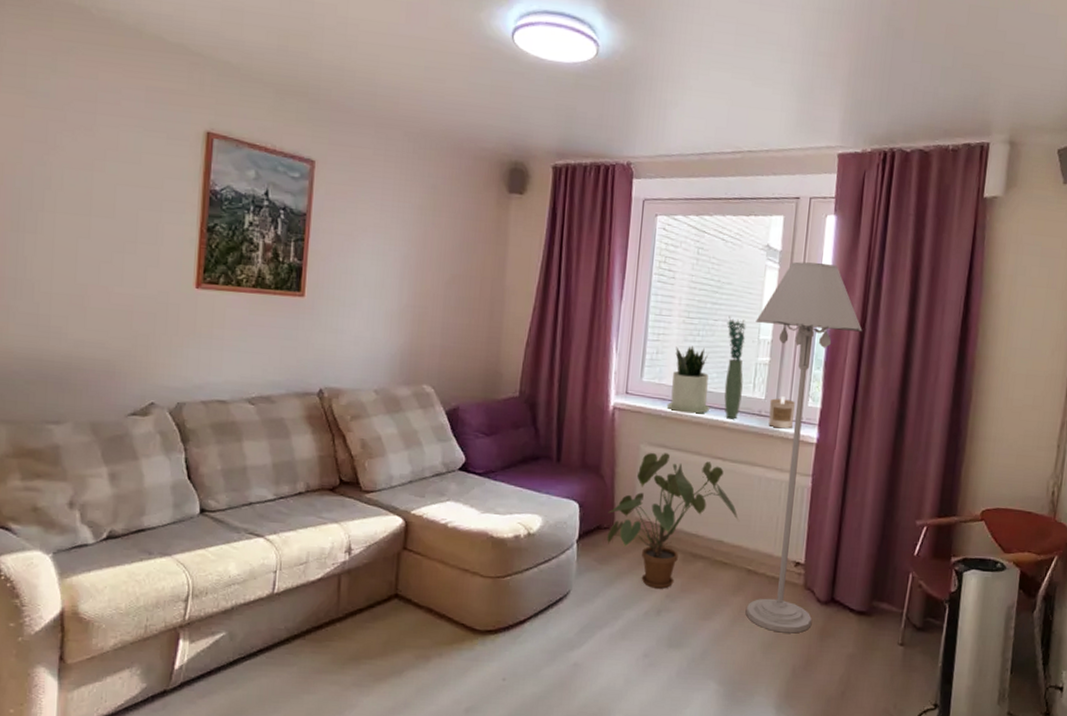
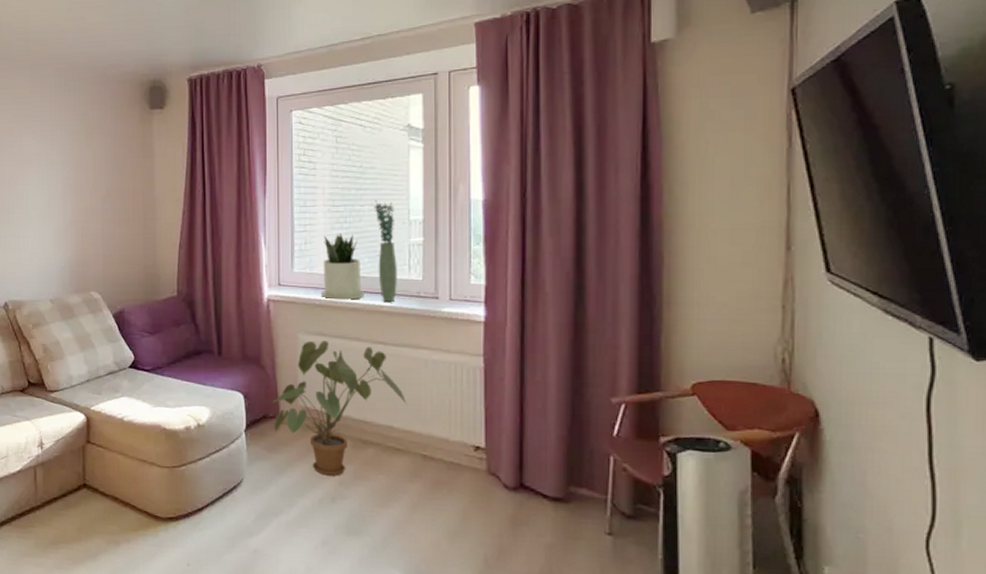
floor lamp: present [746,261,863,634] -> none [404,136,523,522]
candle: present [768,396,795,429] -> none [428,276,456,309]

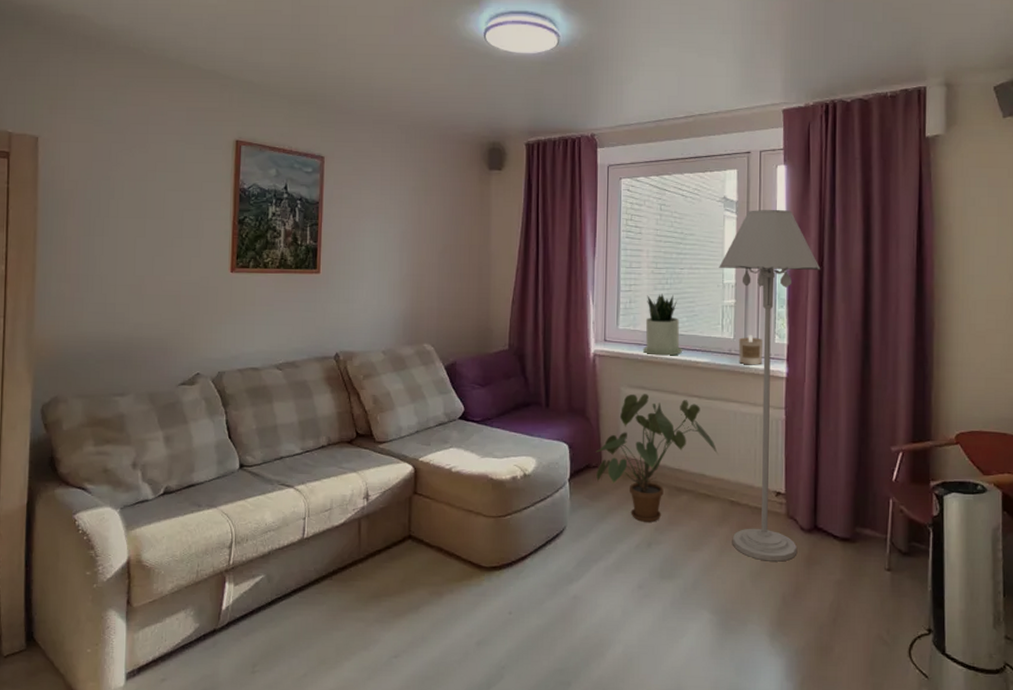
vase: present [374,200,397,302] -> none [692,264,712,358]
floor lamp: none [404,136,523,522] -> present [719,210,821,562]
candle: none [428,276,456,309] -> present [738,335,762,365]

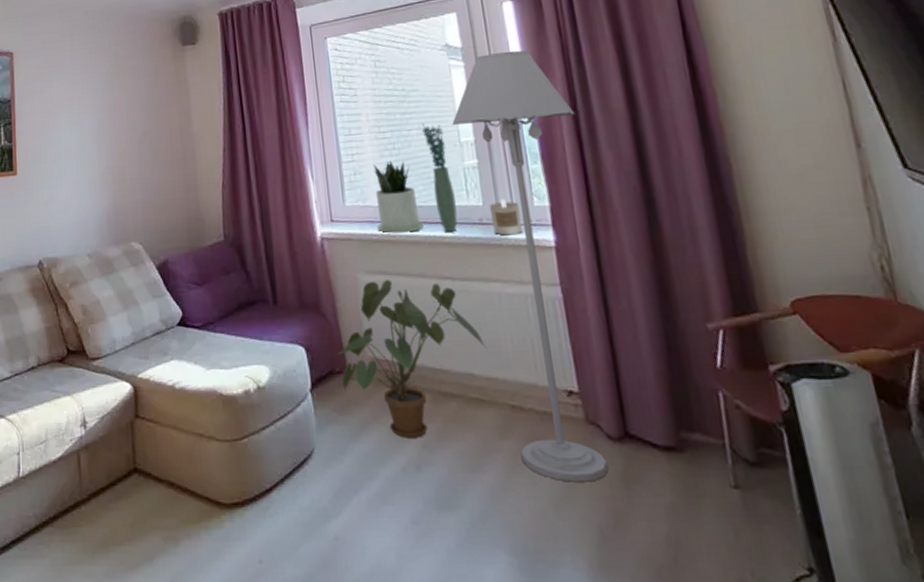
vase: none [692,264,712,358] -> present [421,123,458,232]

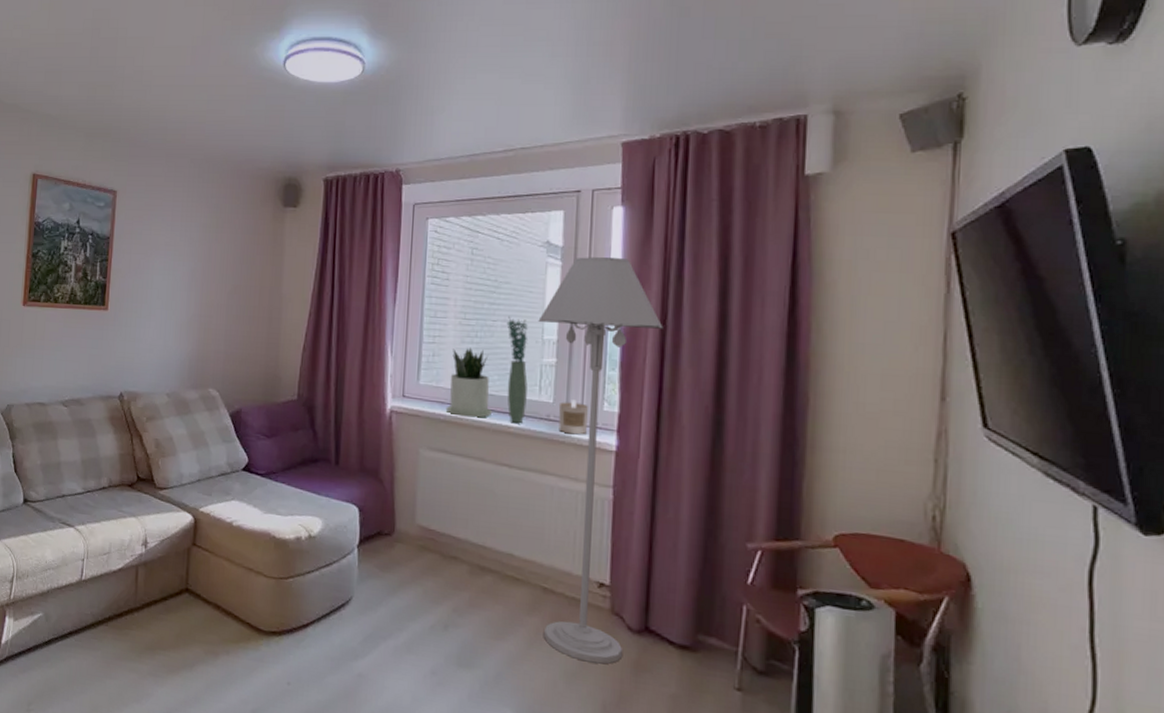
house plant: present [338,280,487,438] -> none [388,458,531,602]

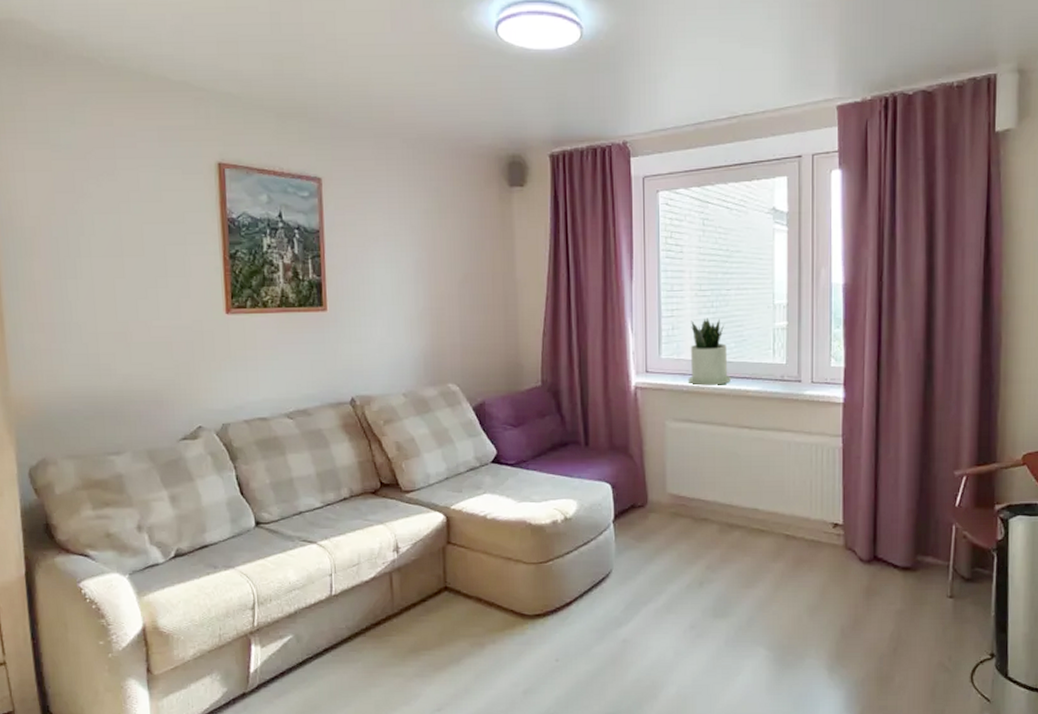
vase: present [506,316,528,423] -> none [740,284,762,386]
floor lamp: present [538,257,663,664] -> none [769,220,880,595]
candle: present [558,399,588,435] -> none [791,359,817,392]

